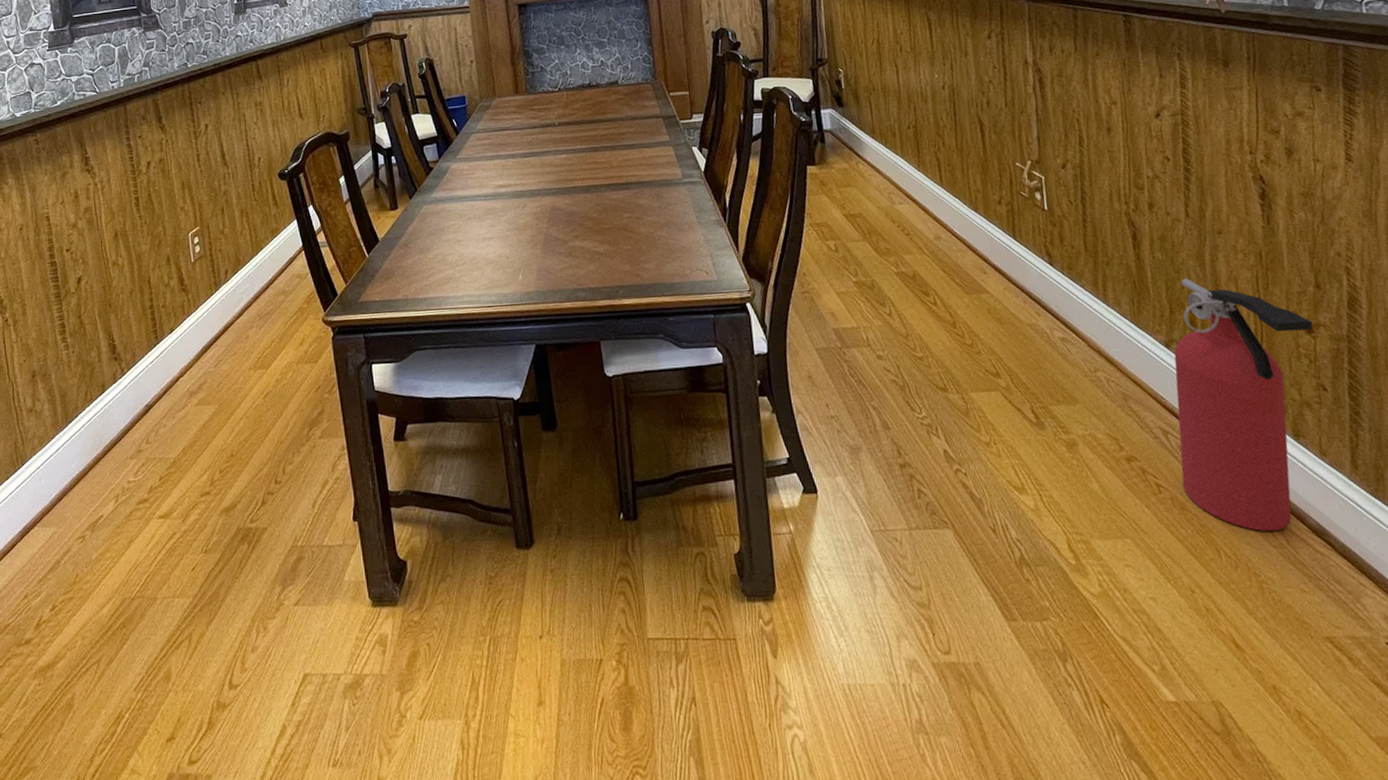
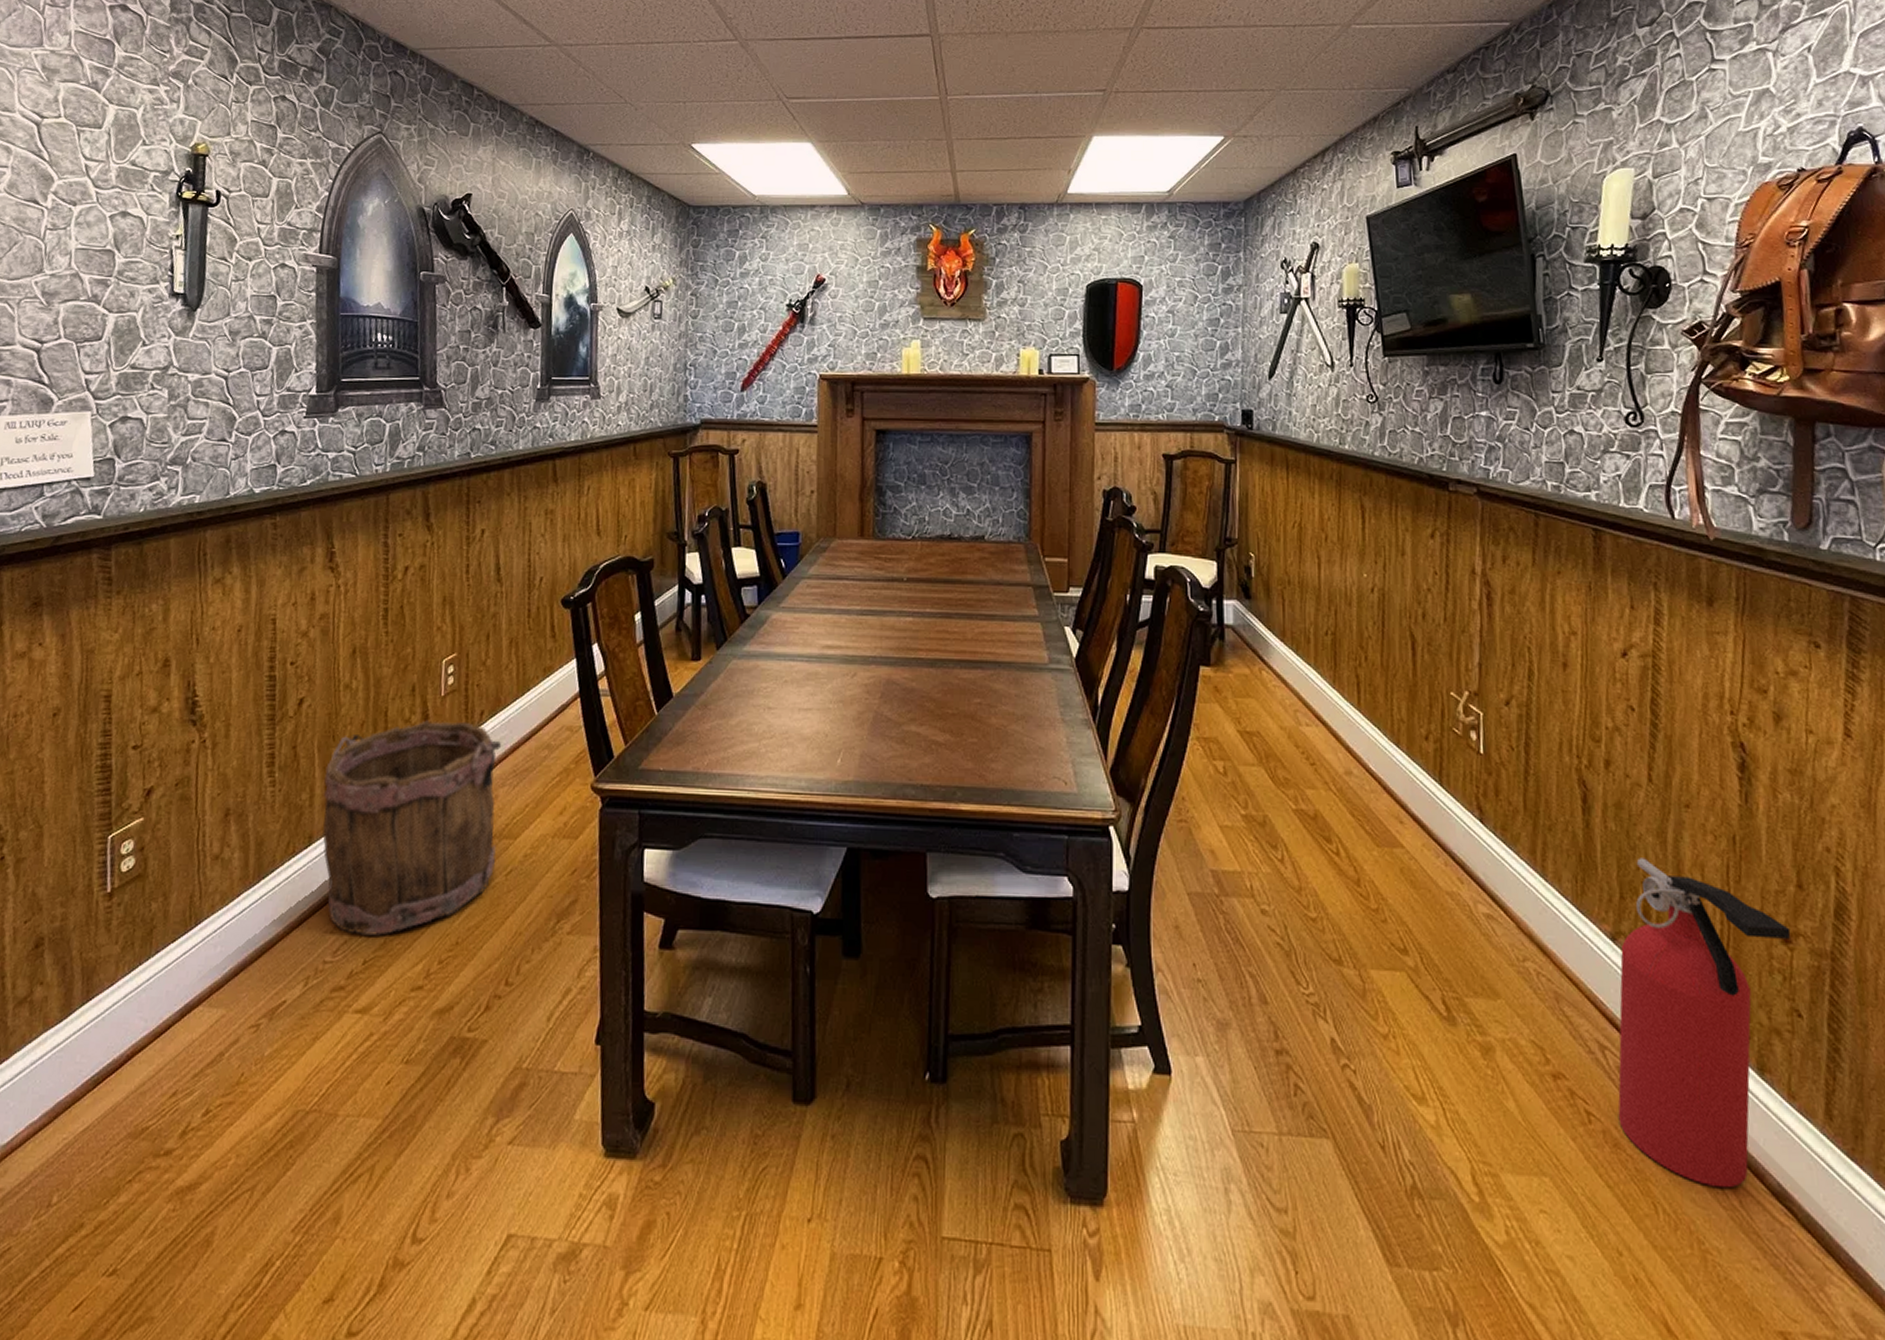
bucket: none [107,280,254,458] -> present [322,720,502,936]

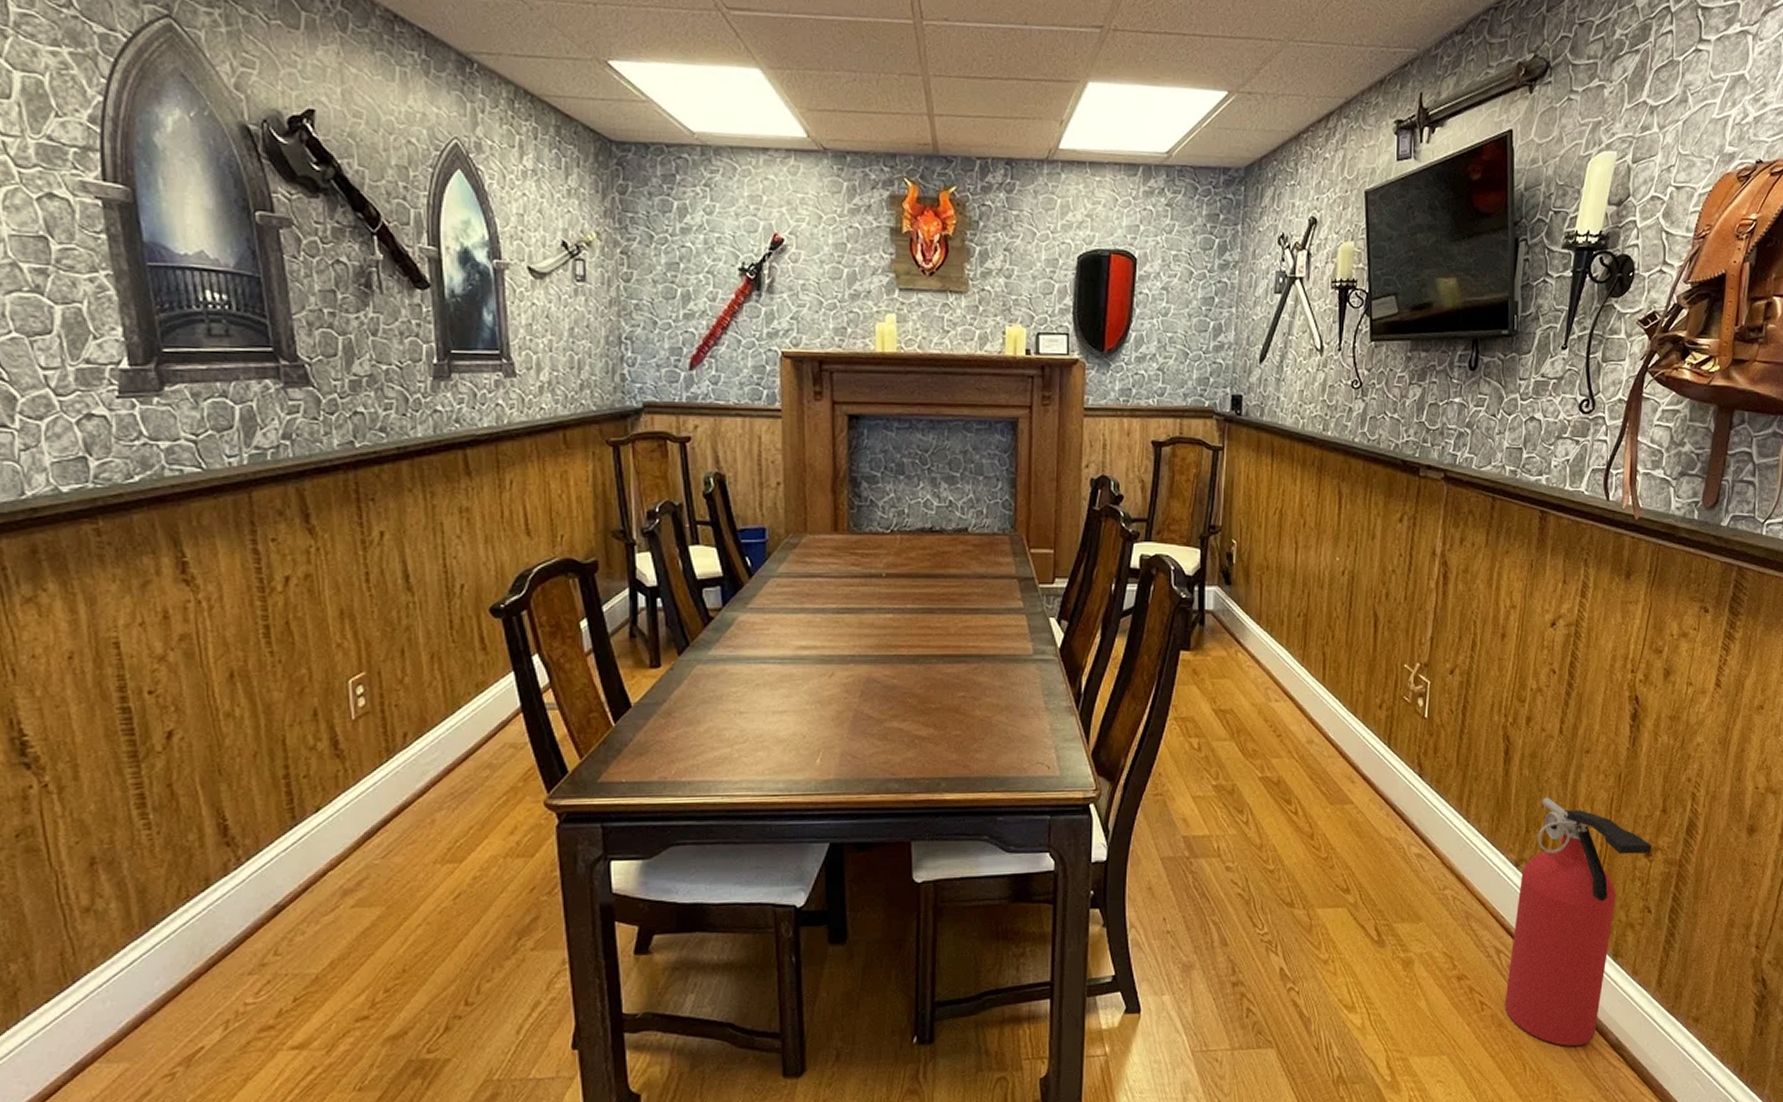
bucket: present [322,720,502,936] -> none [215,745,439,973]

